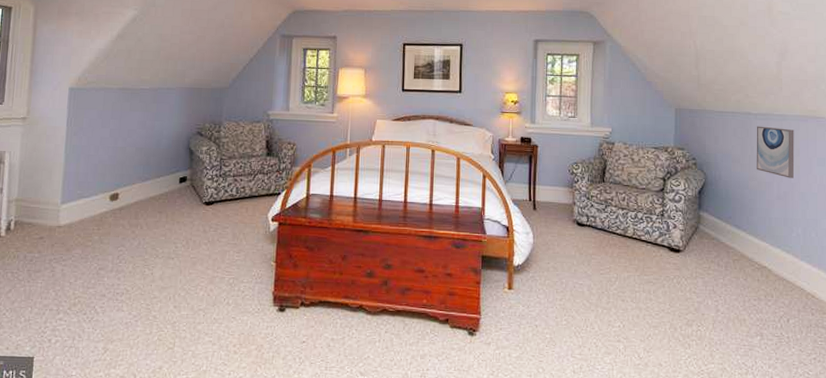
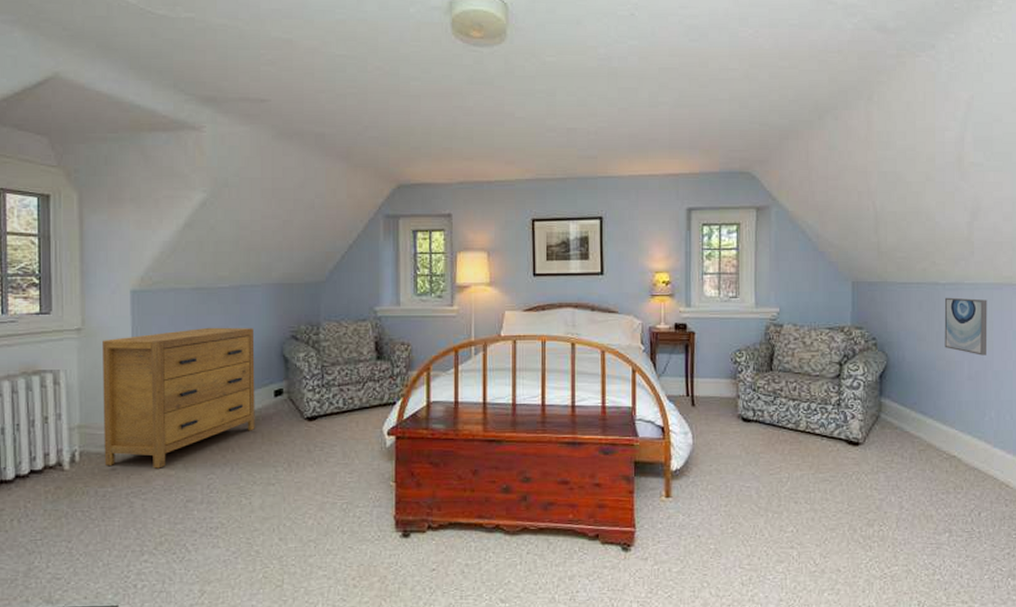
dresser: none [34,121,167,239] -> present [102,327,255,469]

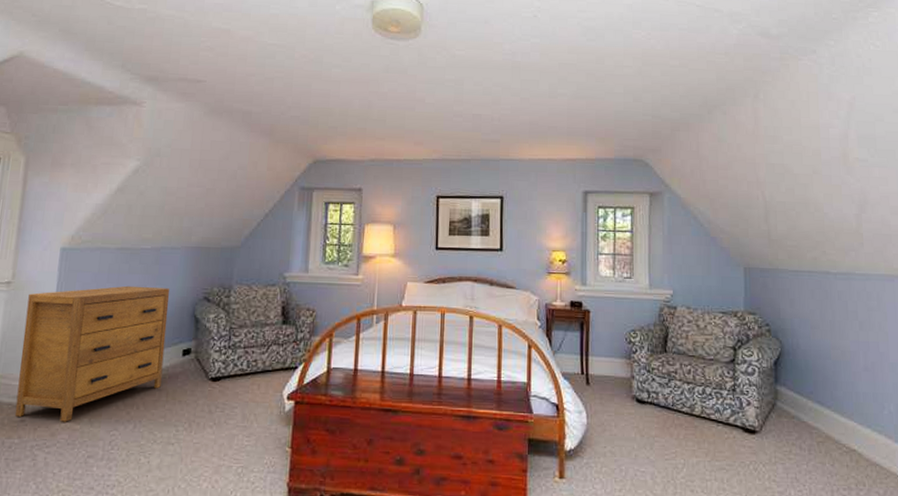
wall art: present [944,297,988,356] -> none [836,287,882,347]

